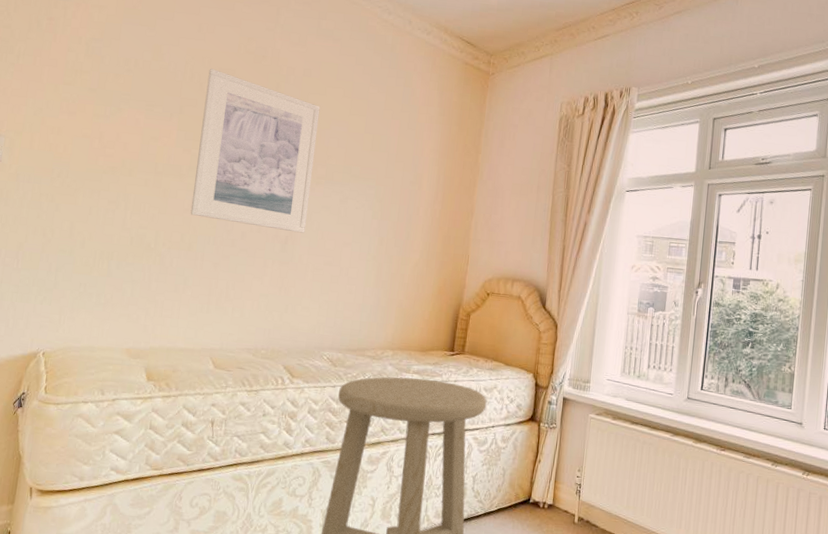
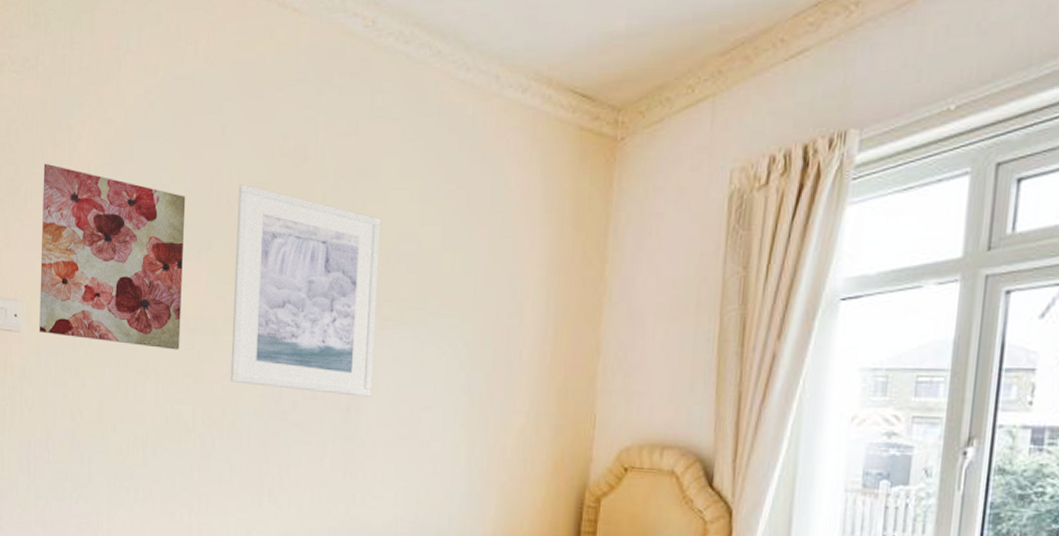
wall art: none [19,31,164,187] -> present [39,163,186,350]

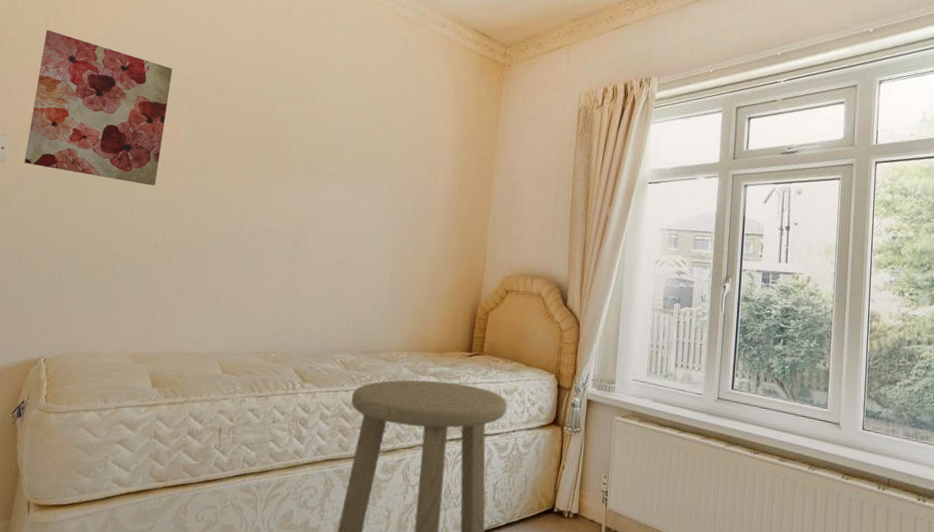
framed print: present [230,183,381,397] -> none [198,64,333,231]

